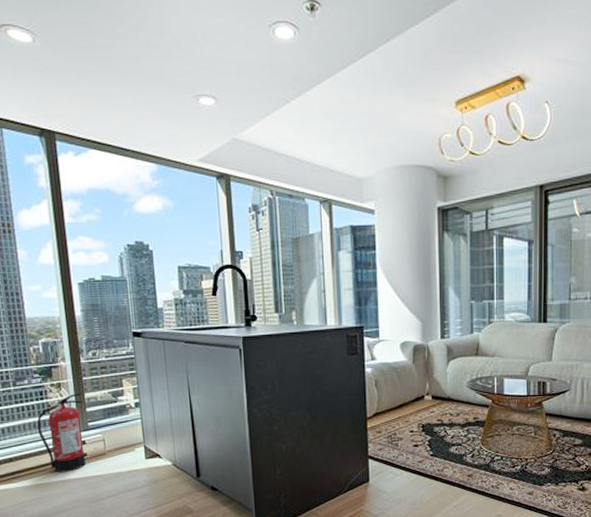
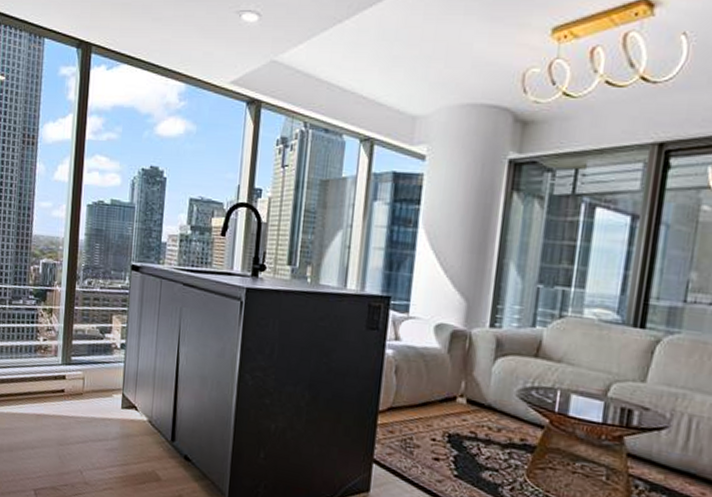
fire extinguisher: present [37,393,86,472] -> none [22,322,71,406]

